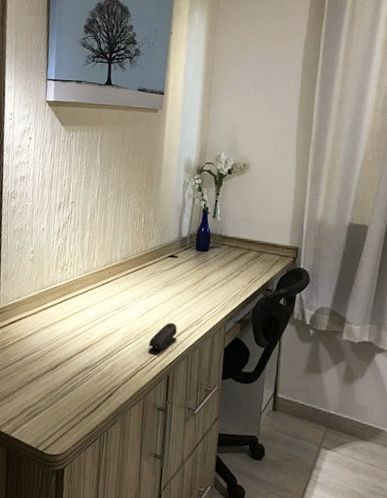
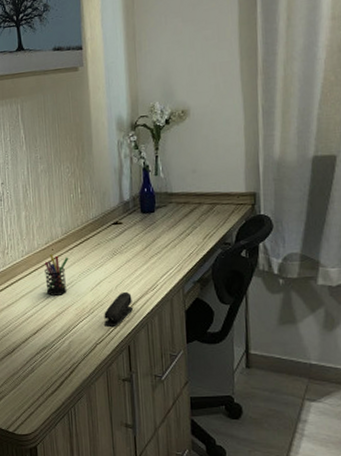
pen holder: none [97,276,124,318] -> present [44,254,69,296]

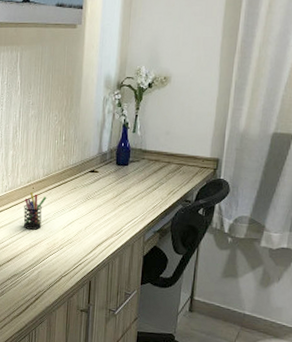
stapler: present [104,291,134,327] -> none [71,233,99,263]

